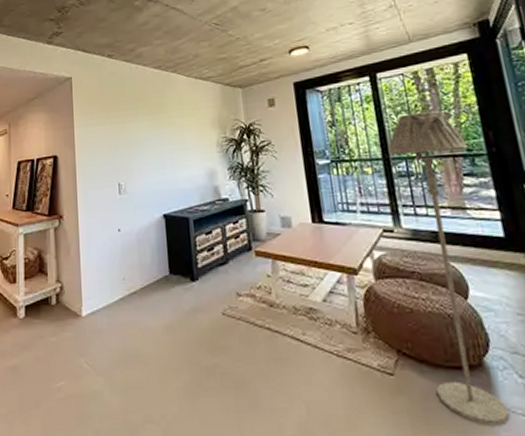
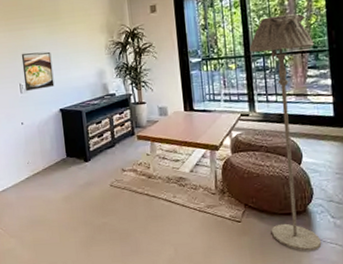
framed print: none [122,147,158,193] -> present [21,51,55,92]

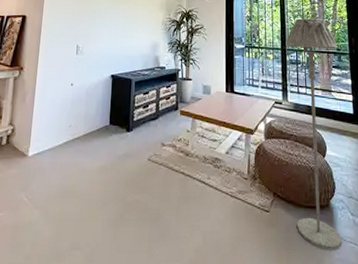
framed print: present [21,51,55,92] -> none [81,17,112,54]

